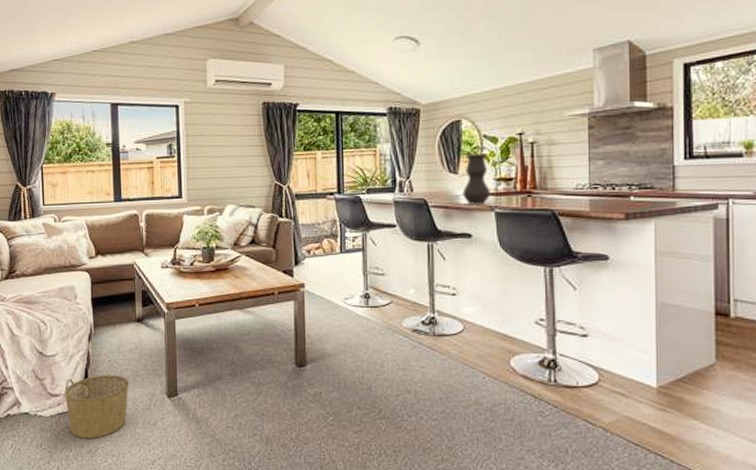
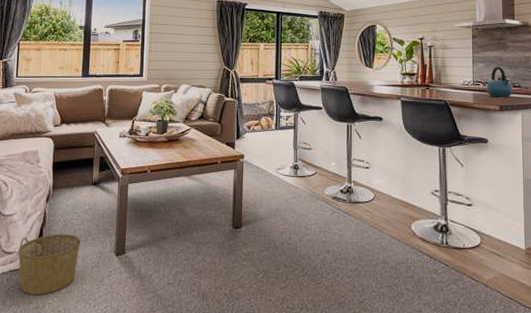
vase: present [462,154,490,205] -> none [376,53,397,94]
kettle: none [607,164,643,203] -> present [486,67,513,97]

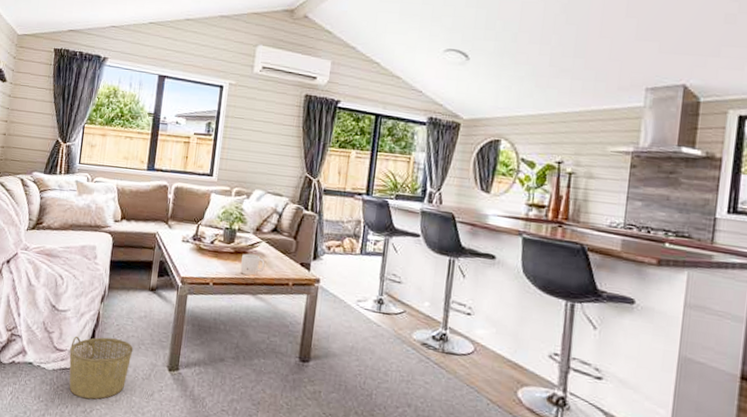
mug: none [174,140,196,159] -> present [240,253,265,276]
kettle: present [486,67,513,97] -> none [641,208,680,250]

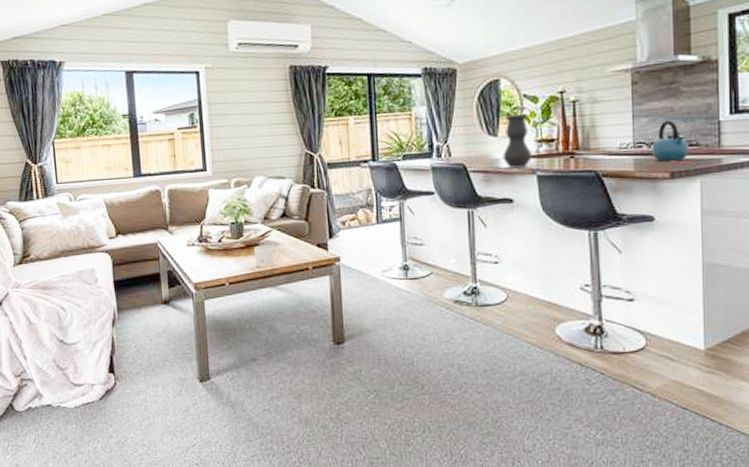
basket: present [69,336,134,400] -> none [88,361,158,430]
vase: none [491,175,523,228] -> present [503,114,532,169]
kettle: none [641,208,680,250] -> present [651,121,689,162]

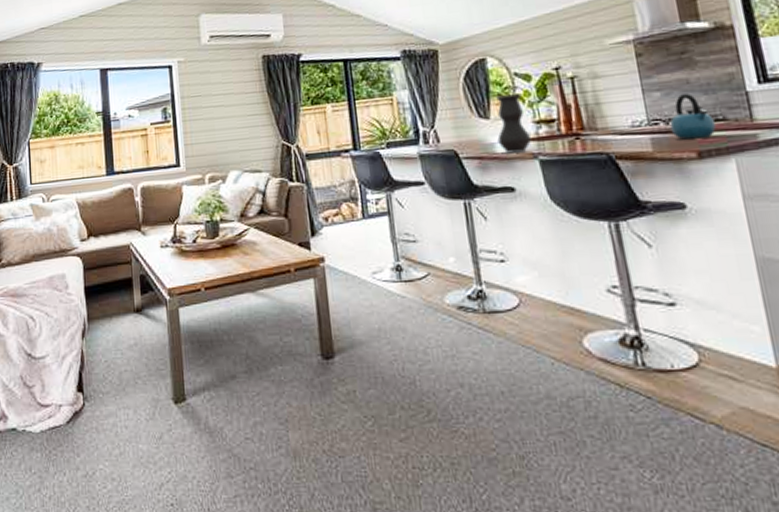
mug: present [253,244,280,268] -> none [230,244,259,271]

